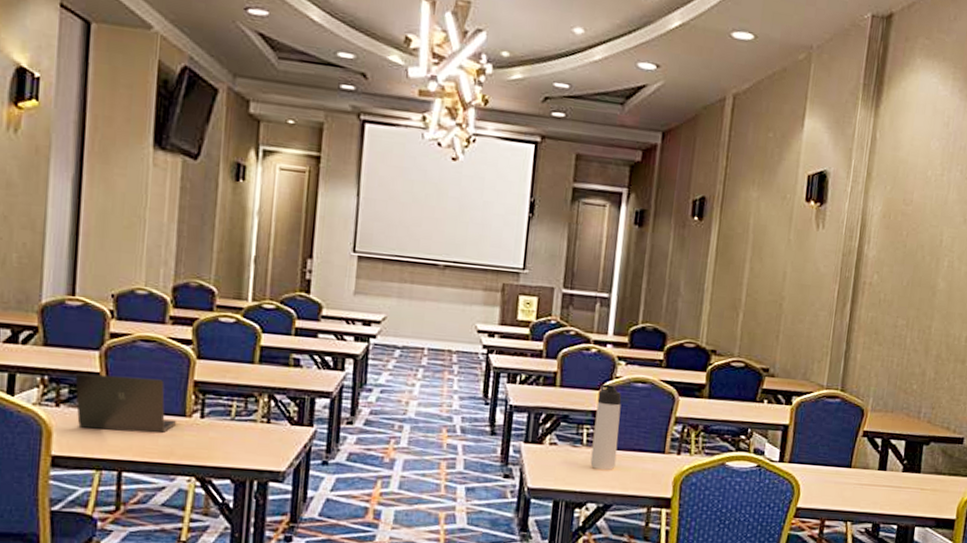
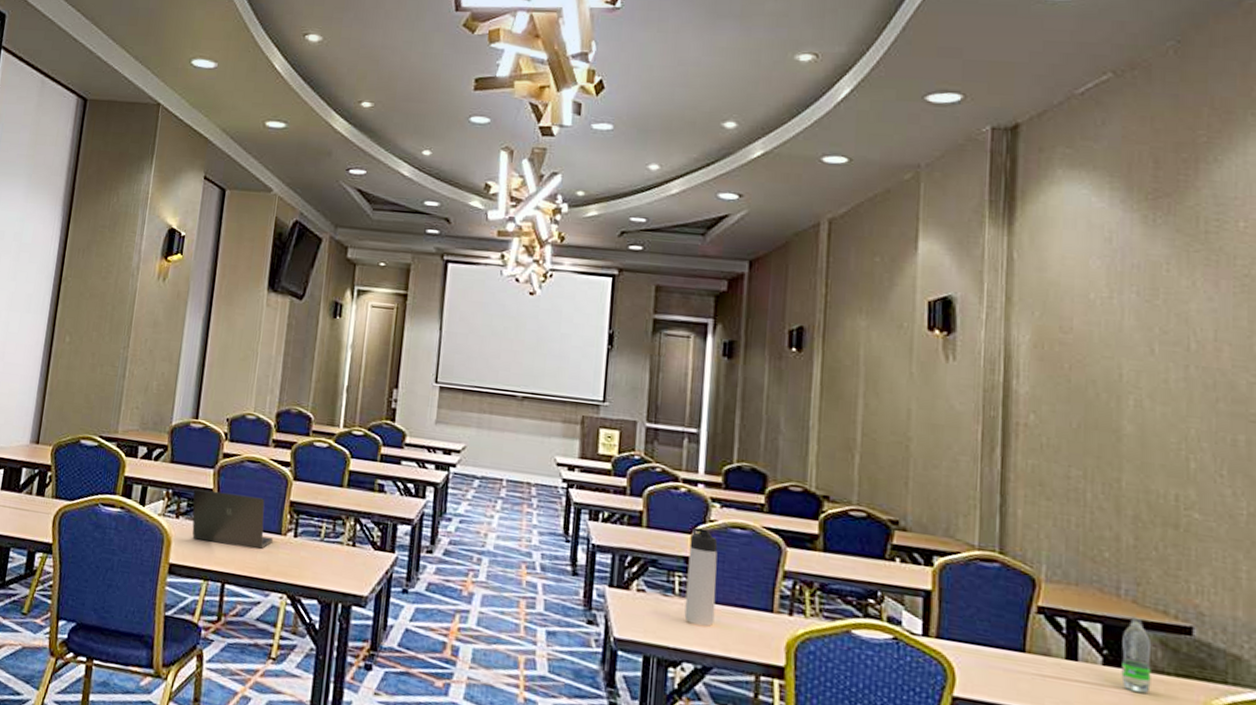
bottle: none [913,434,937,491] -> present [1121,617,1152,694]

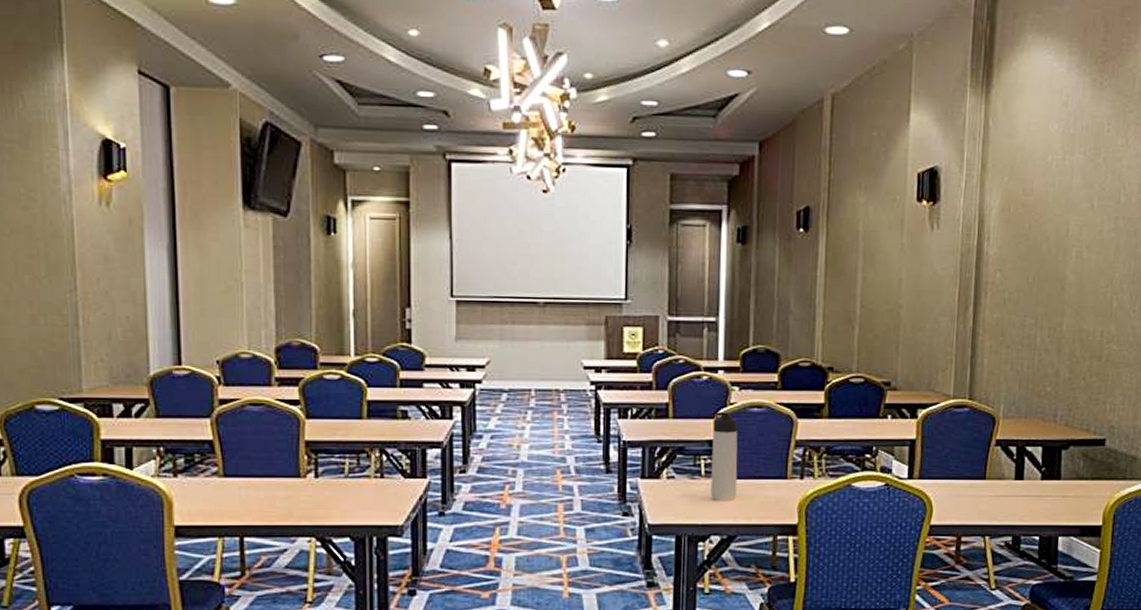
laptop: present [192,489,274,550] -> none [189,441,293,496]
bottle: present [1121,617,1152,694] -> none [1053,437,1077,498]

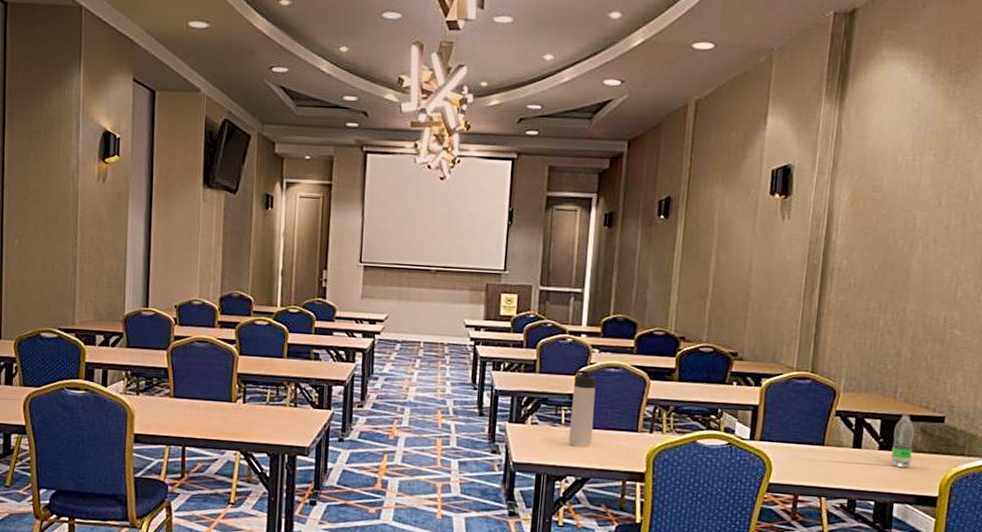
bottle: none [1053,437,1077,498] -> present [890,413,915,468]

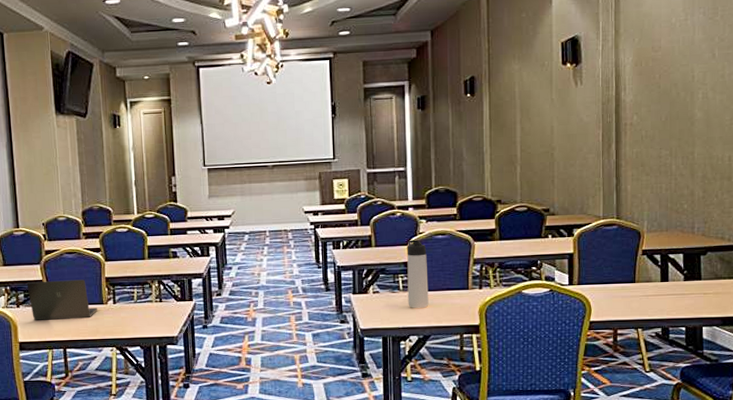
laptop: none [150,368,226,416] -> present [26,279,98,320]
bottle: present [890,413,915,468] -> none [695,245,714,295]

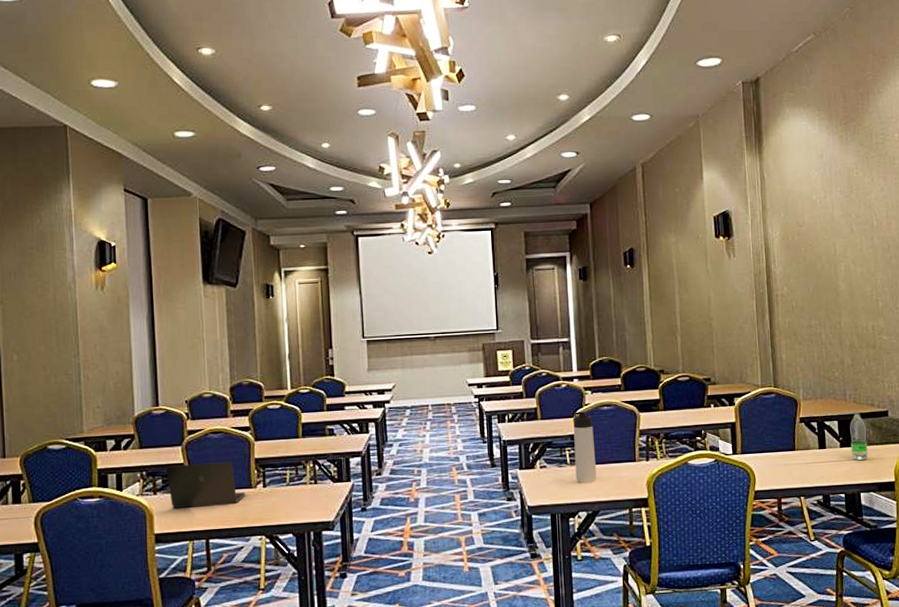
bottle: none [695,245,714,295] -> present [850,412,868,461]

